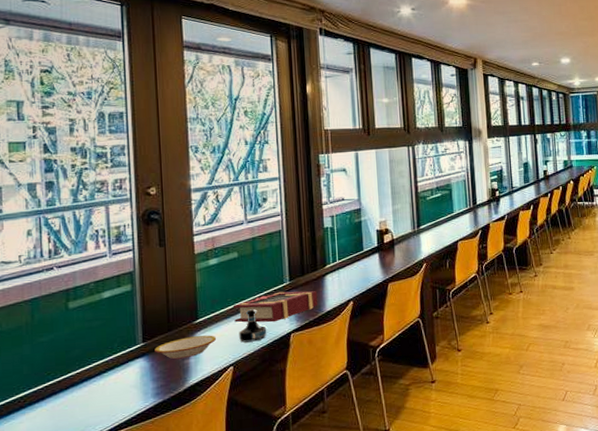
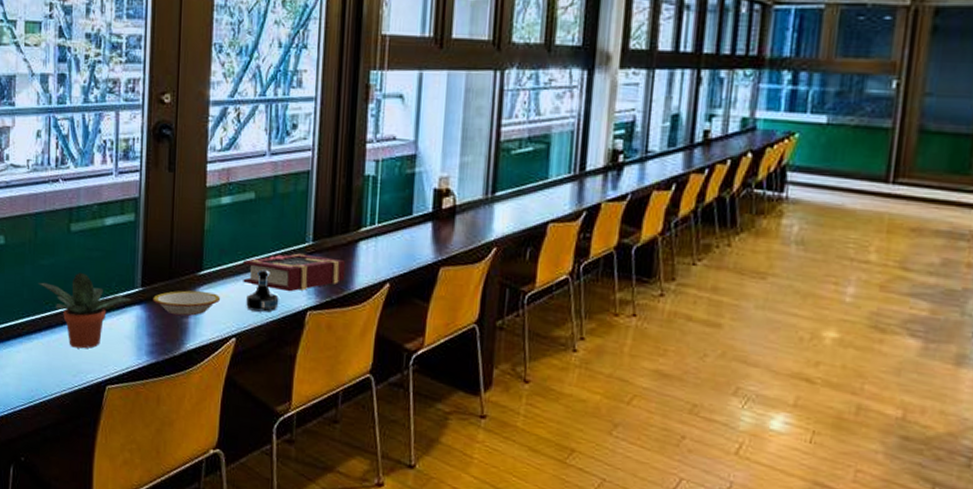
potted plant: none [38,341,136,407] -> present [38,272,133,349]

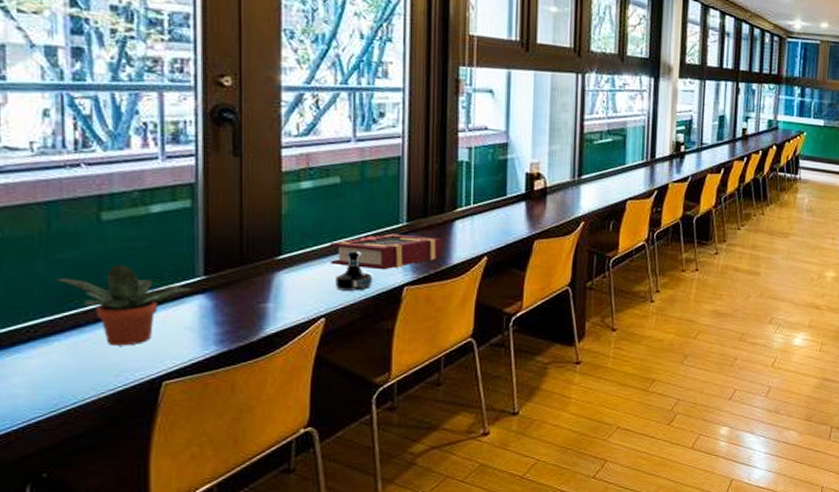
bowl: present [153,290,221,316] -> none [220,275,306,302]

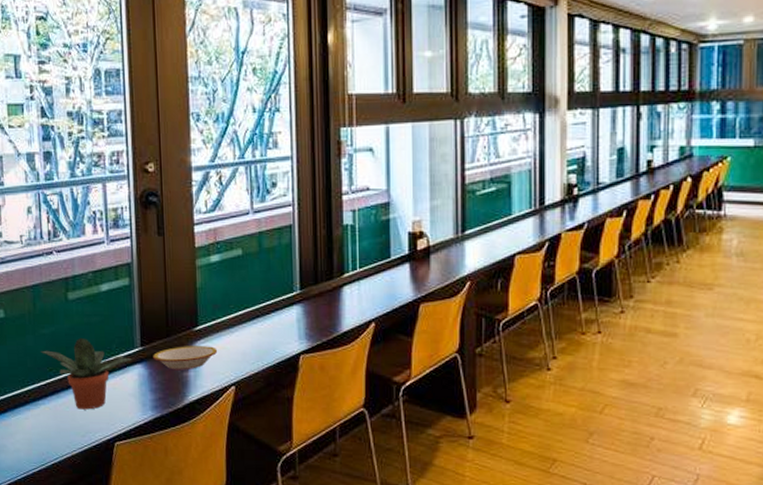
bowl: none [220,275,306,302] -> present [153,346,218,371]
book: present [329,233,443,270] -> none [235,302,333,339]
tequila bottle: present [335,250,373,291] -> none [242,320,273,360]

